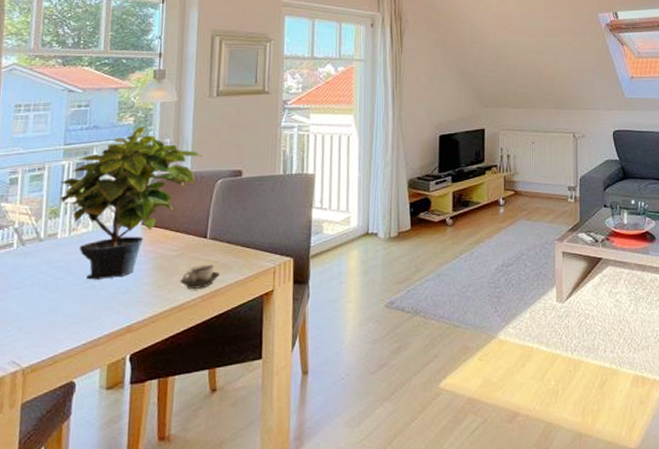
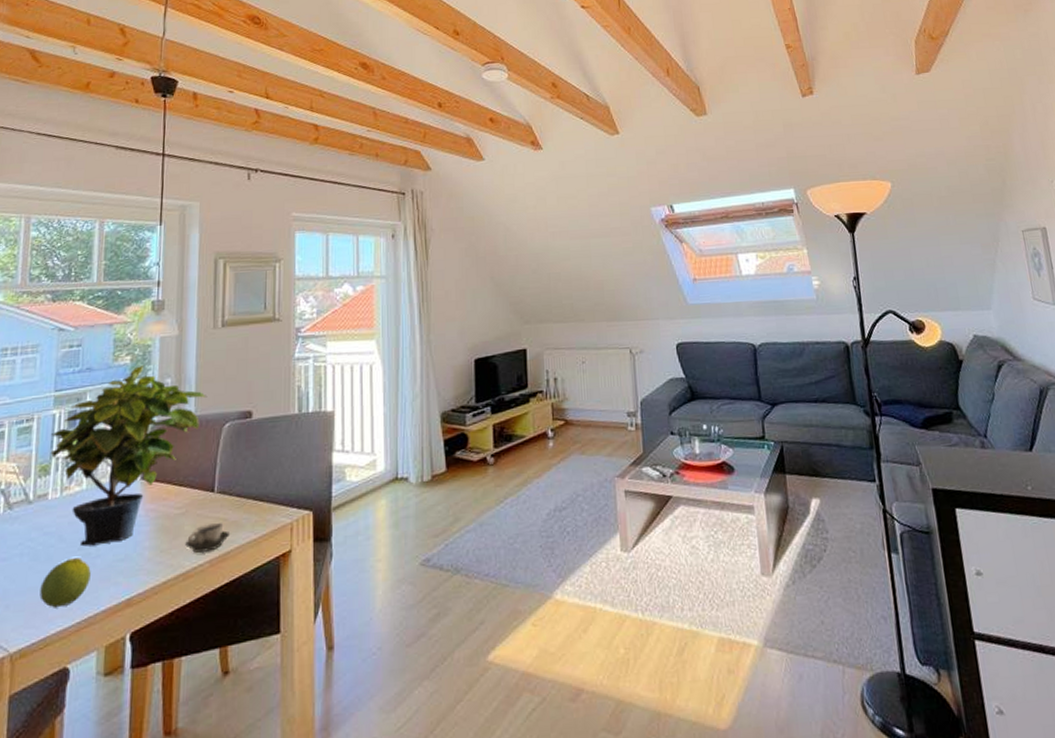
fruit: none [49,289,96,331] -> present [39,558,91,608]

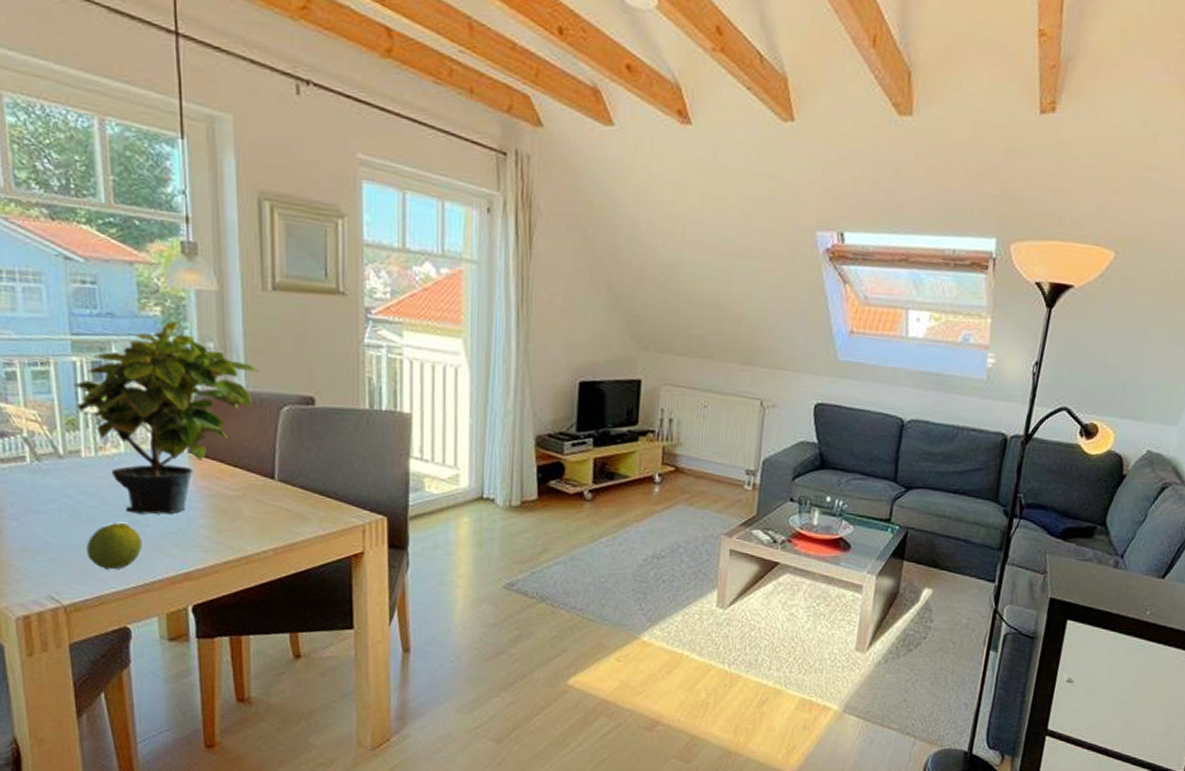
cup: present [185,523,231,553] -> none [245,512,296,540]

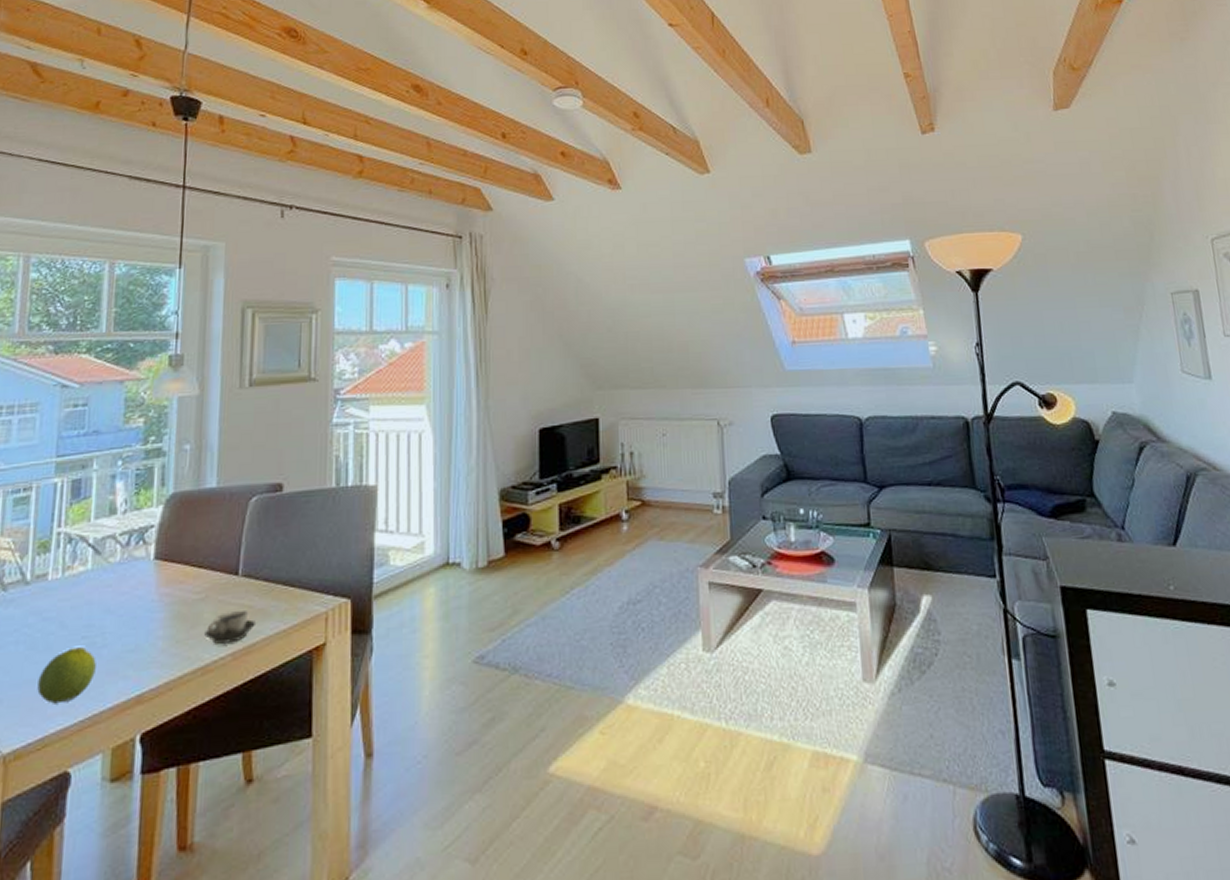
potted plant: present [73,320,260,515] -> none [51,428,232,635]
cup: none [245,512,296,540] -> present [204,611,257,644]

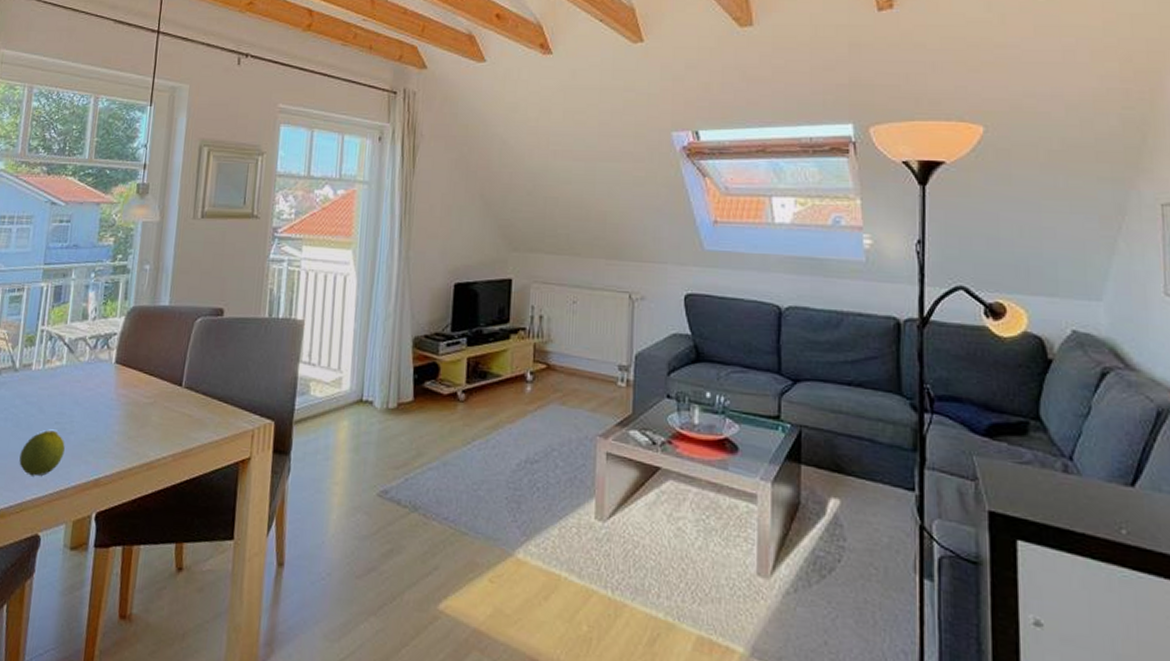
cup: present [204,611,257,644] -> none [151,418,195,446]

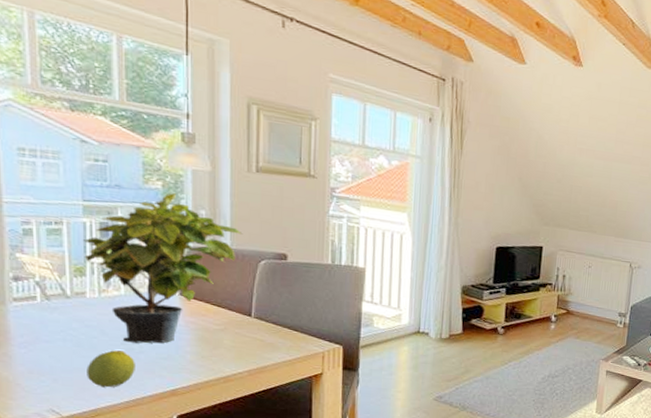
potted plant: none [37,247,183,422] -> present [82,192,243,344]

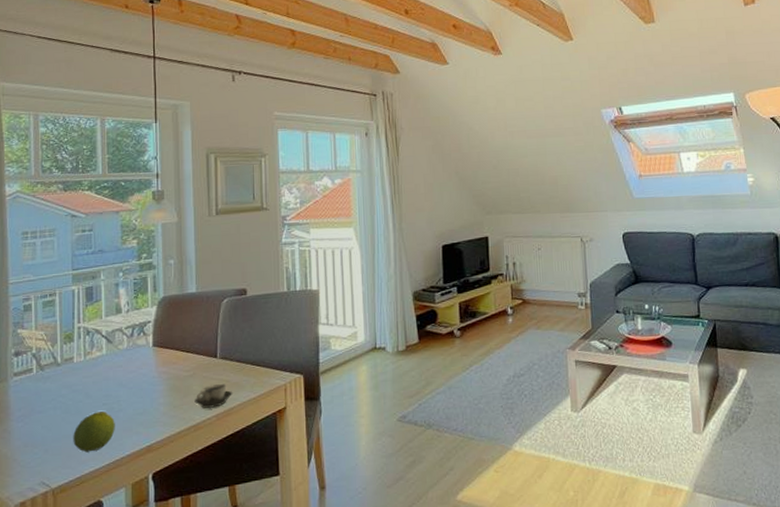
potted plant: present [82,192,243,344] -> none [71,247,207,402]
cup: none [225,342,268,364] -> present [194,384,233,408]

